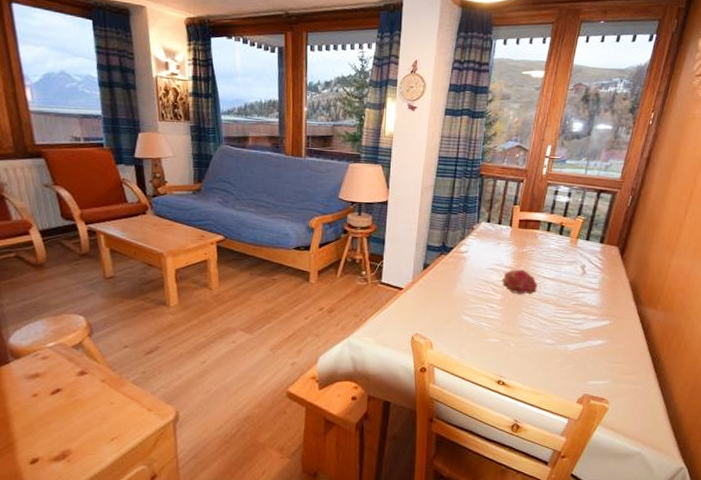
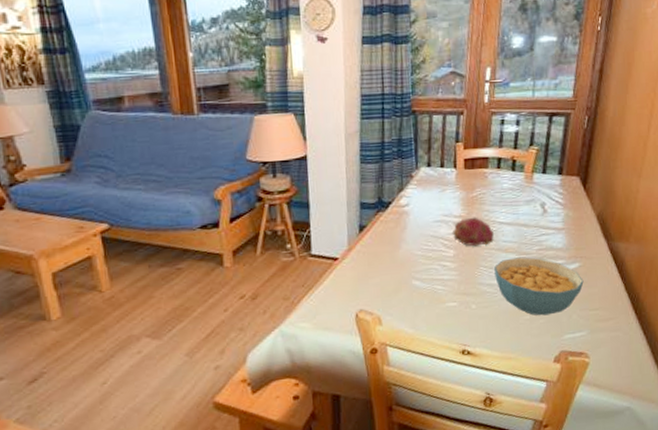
cereal bowl: none [534,308,612,362] -> present [494,257,584,316]

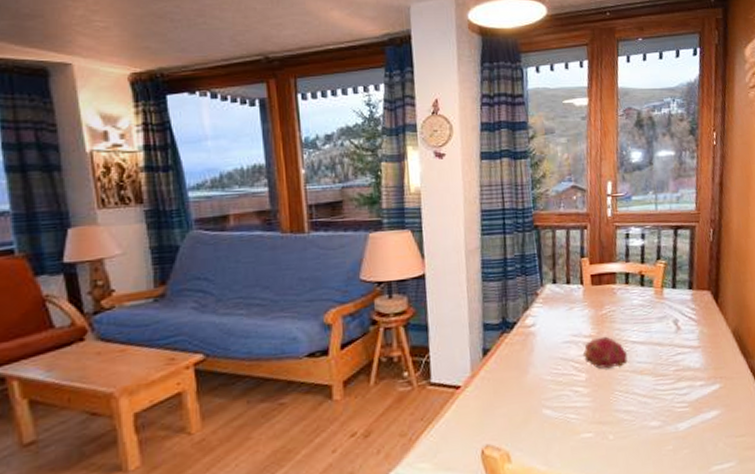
cereal bowl: present [494,257,584,316] -> none [630,379,727,446]

